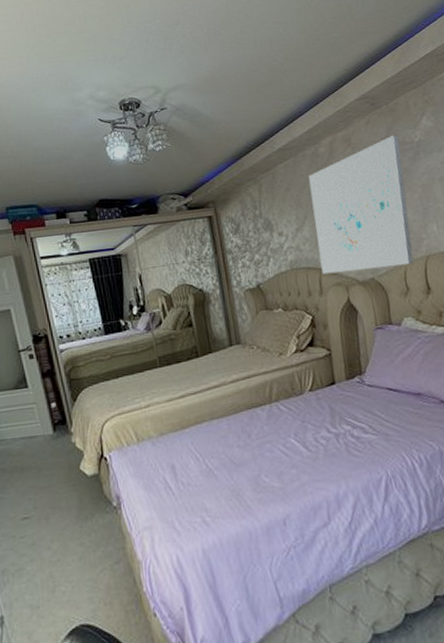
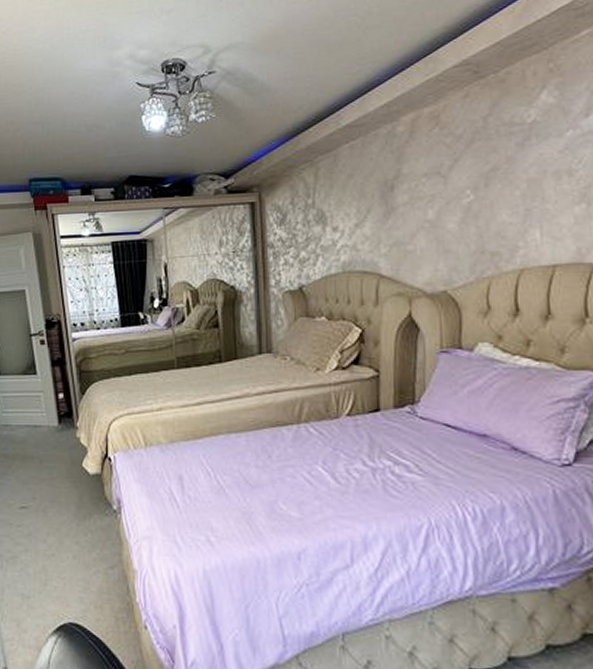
wall art: present [309,134,414,275] -> none [378,112,506,281]

